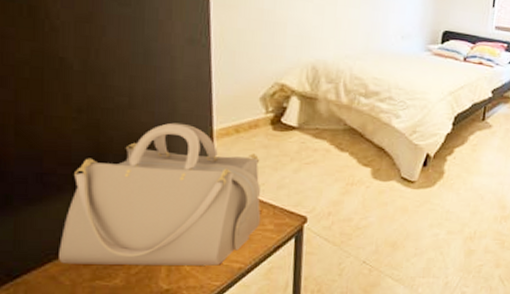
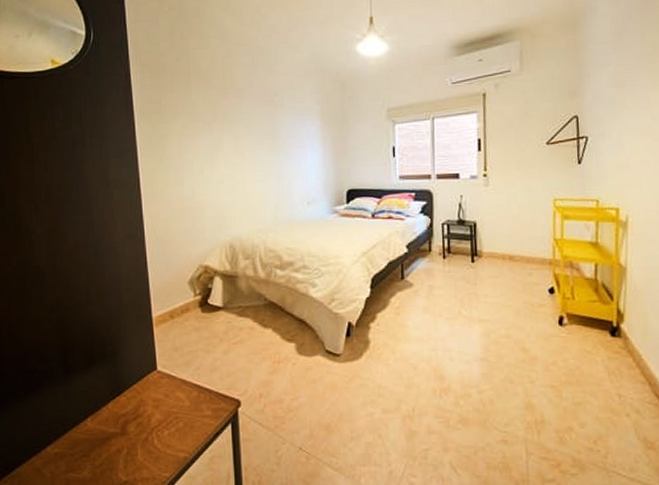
handbag: present [59,122,261,266] -> none [41,314,199,456]

